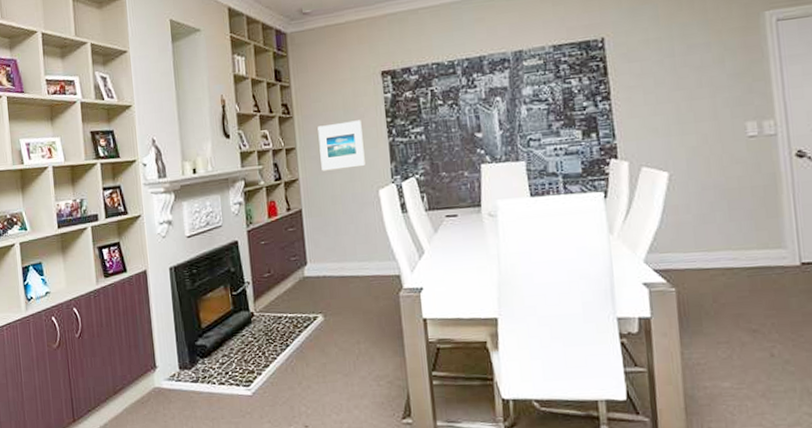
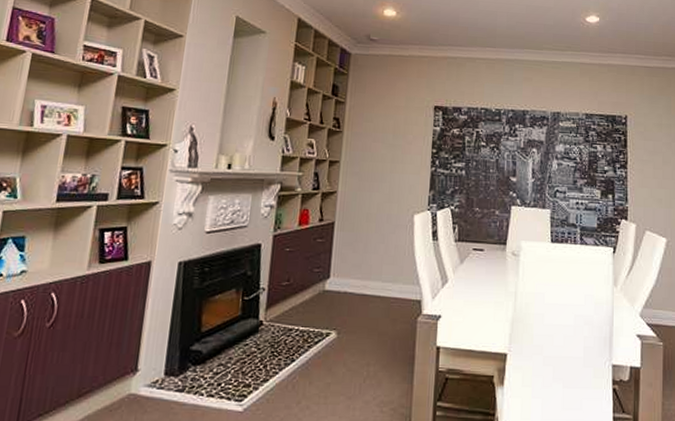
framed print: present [317,120,365,171] -> none [362,145,408,190]

